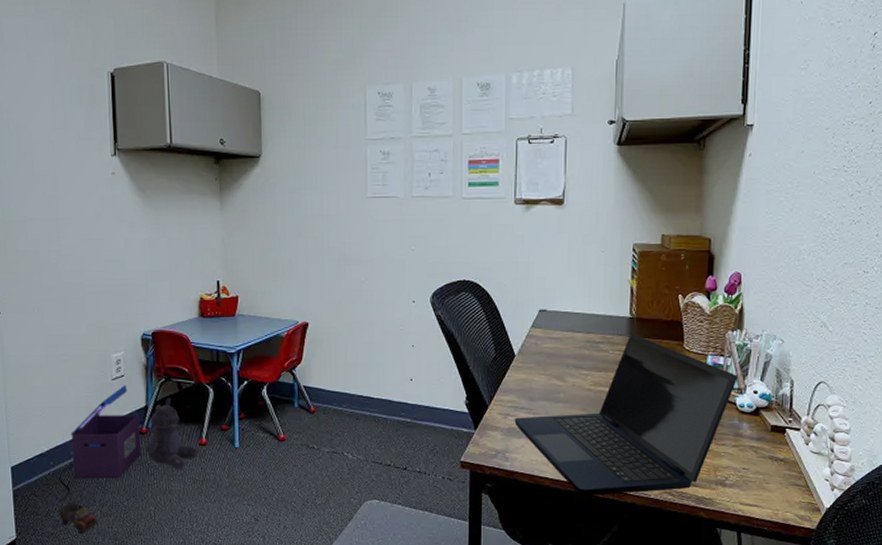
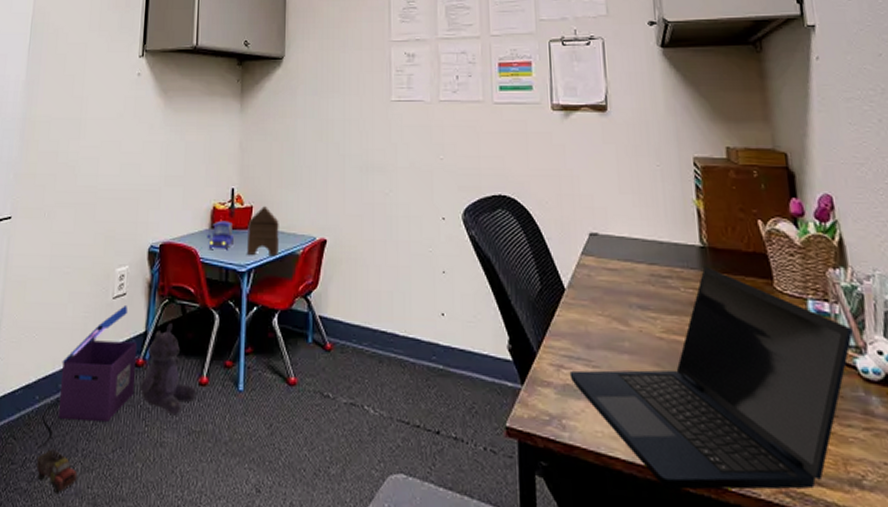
toy car: none [196,309,222,334] -> present [207,220,234,249]
toy blocks: none [234,296,265,338] -> present [247,206,279,255]

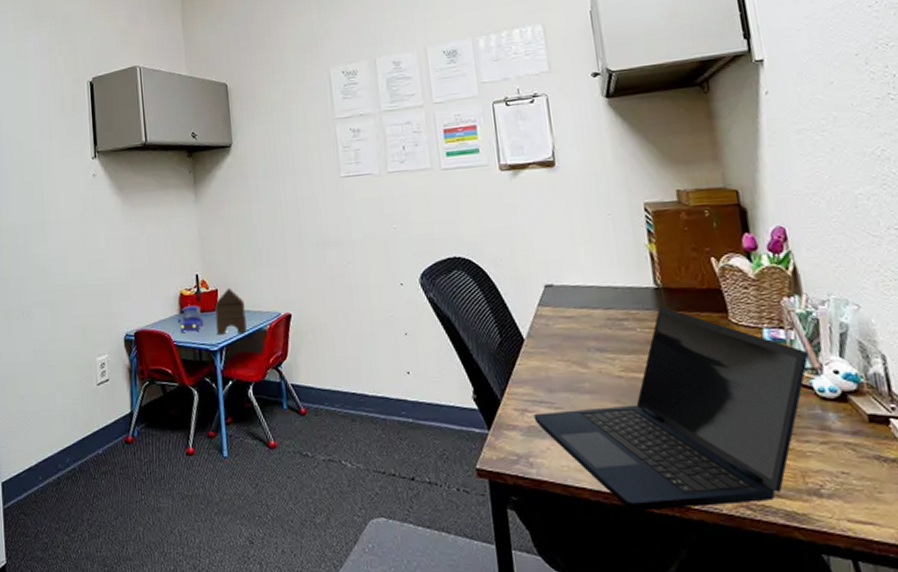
toy box: present [36,304,138,450] -> none [45,389,127,523]
toy truck: present [36,449,77,493] -> none [47,521,86,558]
stuffed animal: present [139,323,197,416] -> none [132,403,185,484]

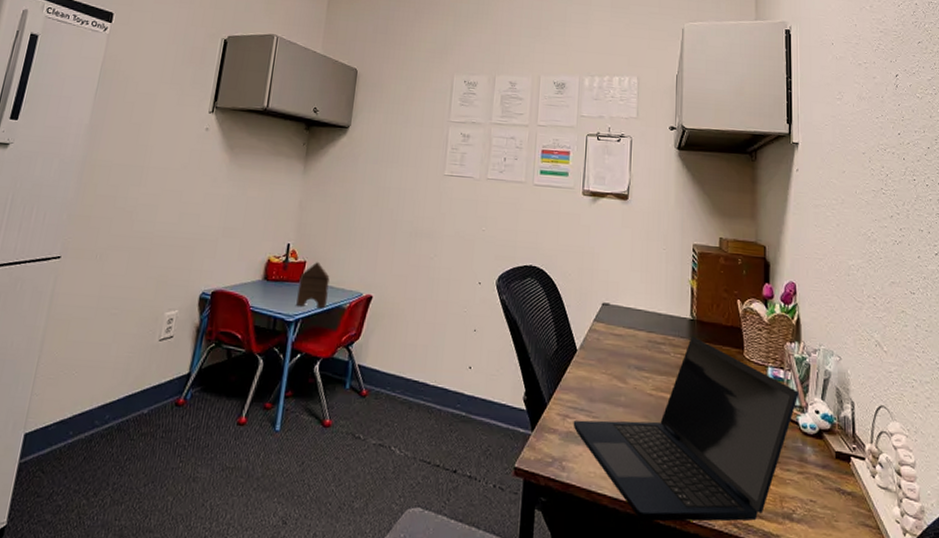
toy car: present [178,305,203,332] -> none [259,272,285,300]

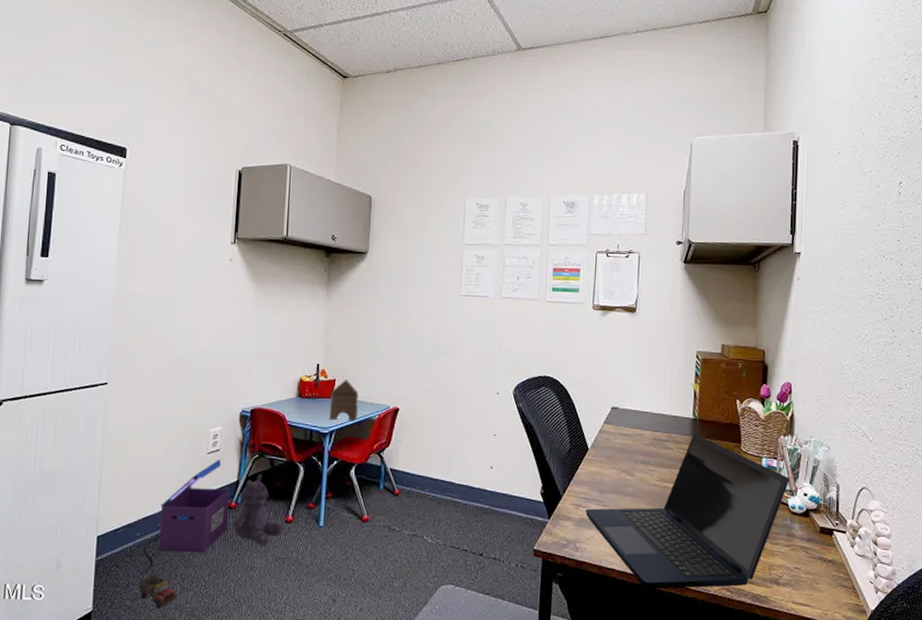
toy truck: none [63,483,106,525] -> present [139,574,177,608]
toy box: none [64,346,180,483] -> present [138,458,230,575]
stuffed animal: none [177,366,235,453] -> present [232,474,283,546]

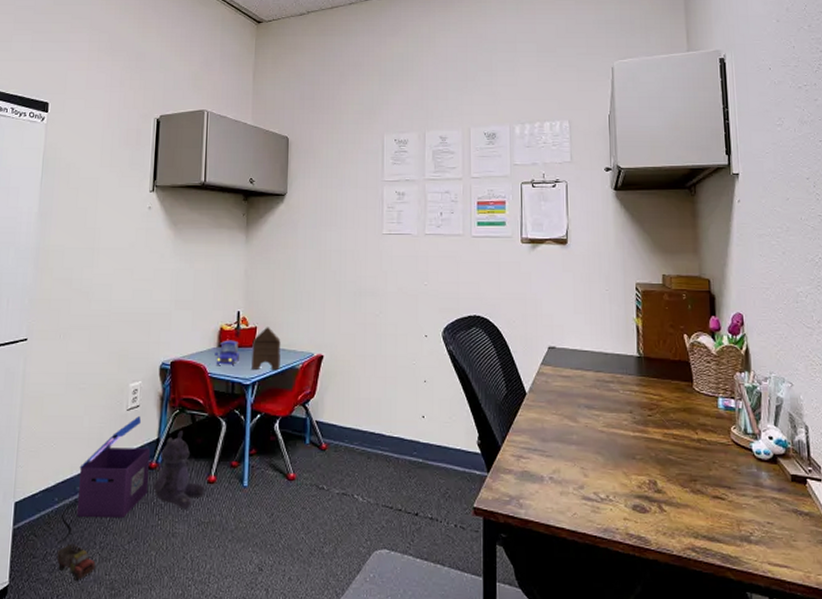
toy car: none [294,390,318,414] -> present [215,340,239,365]
laptop: present [585,433,790,590] -> none [527,373,751,552]

